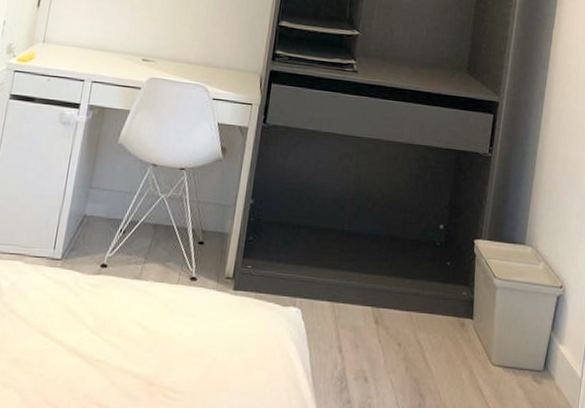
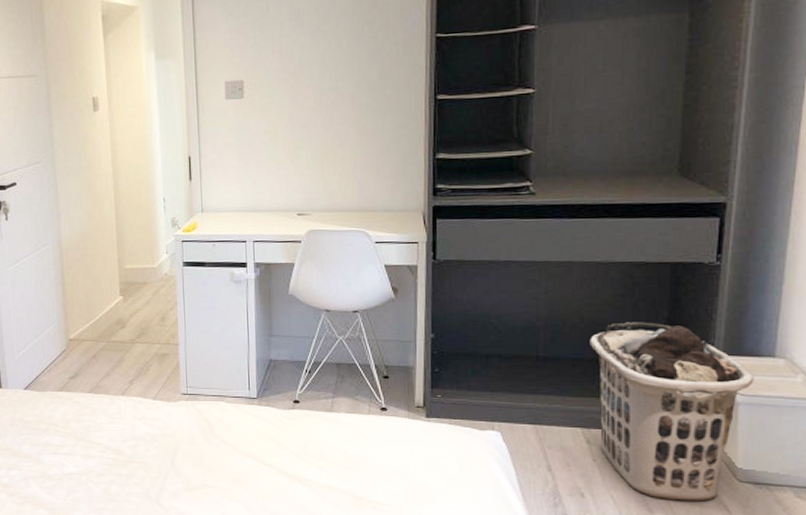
clothes hamper: none [386,202,510,386] -> present [590,322,754,502]

